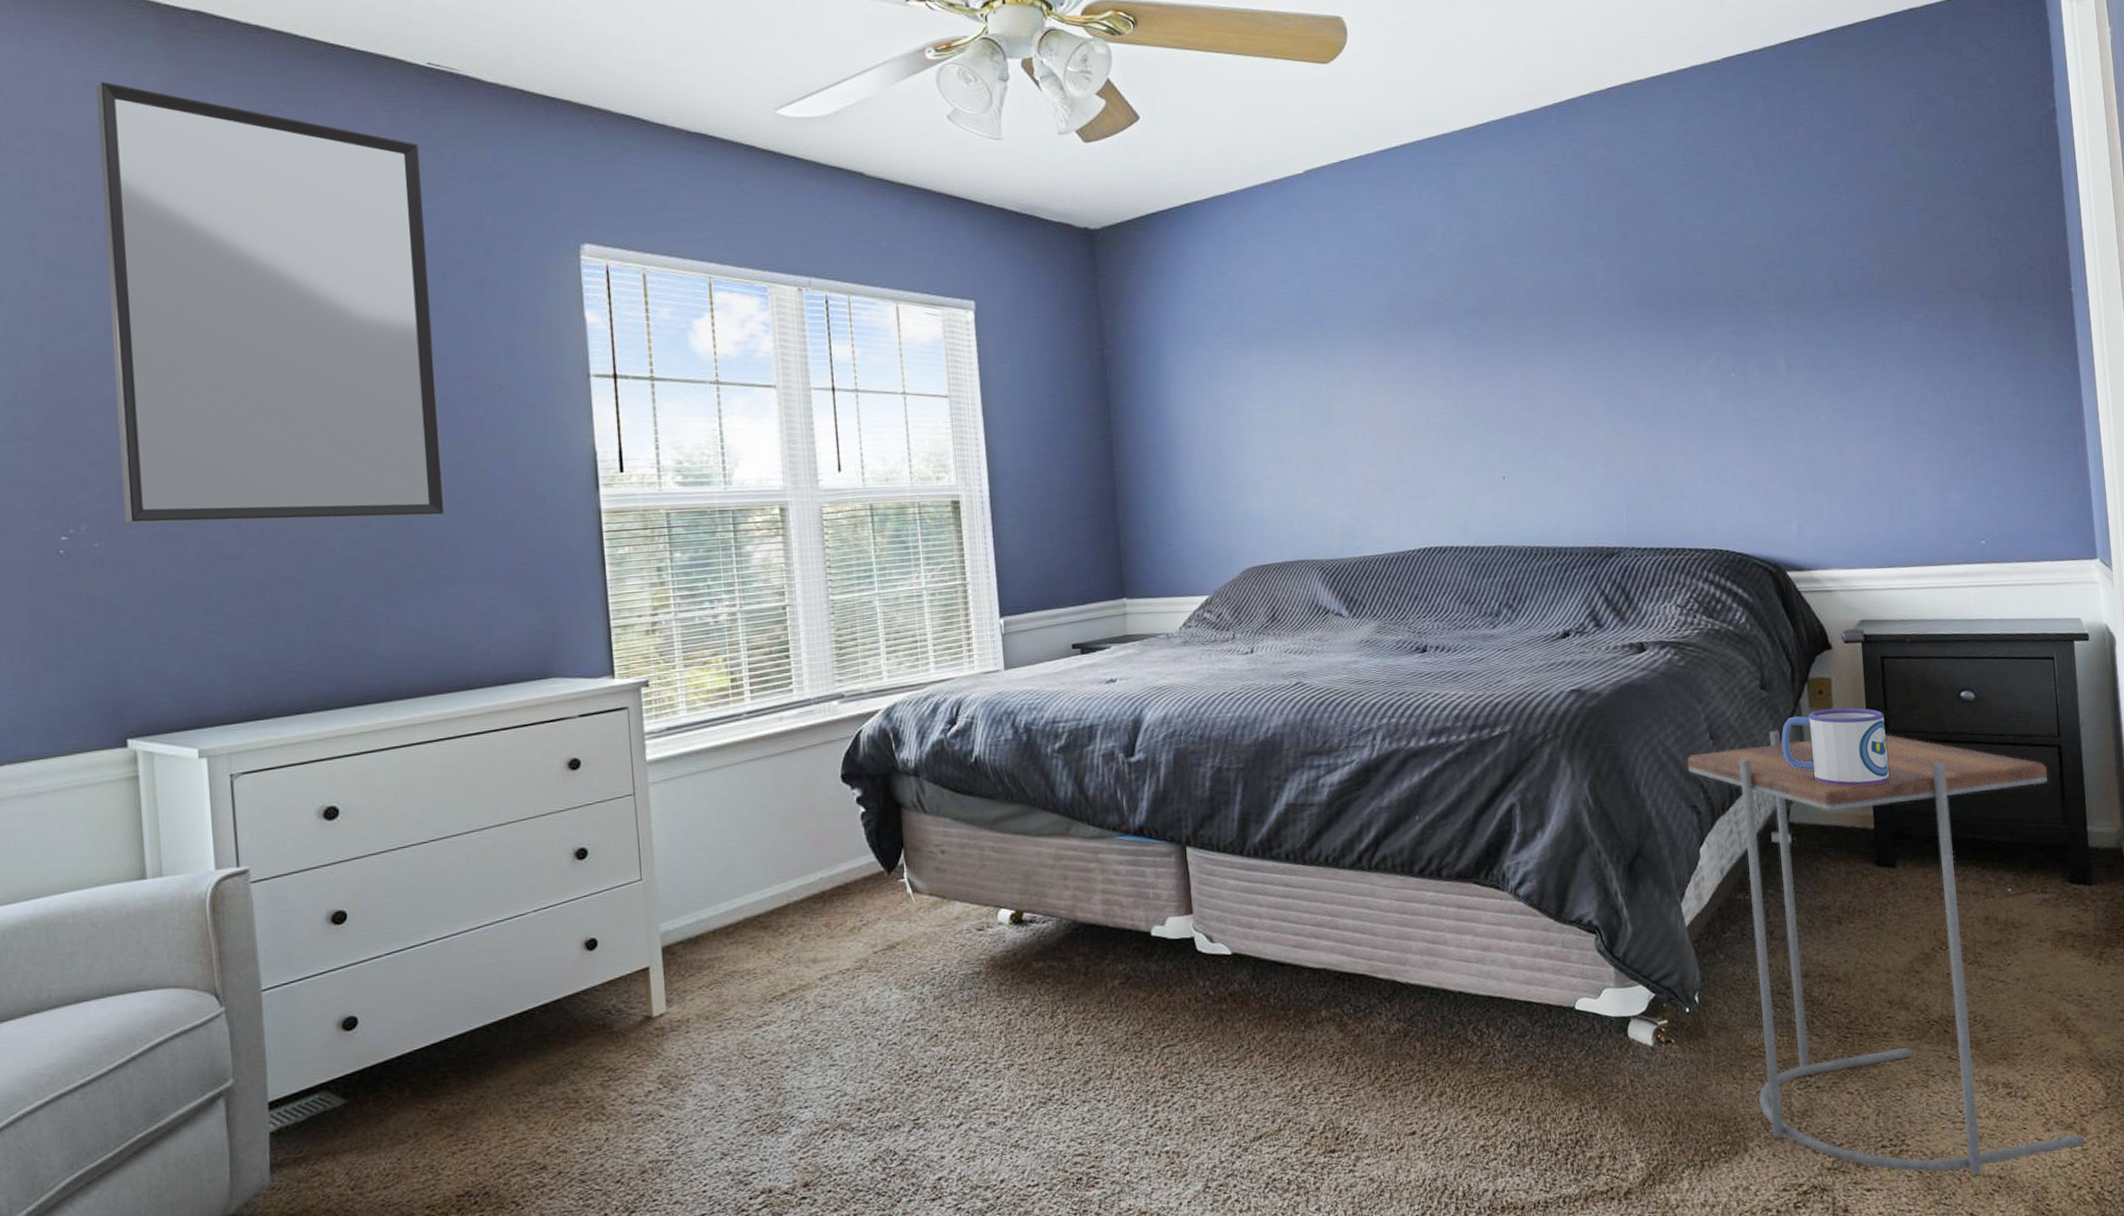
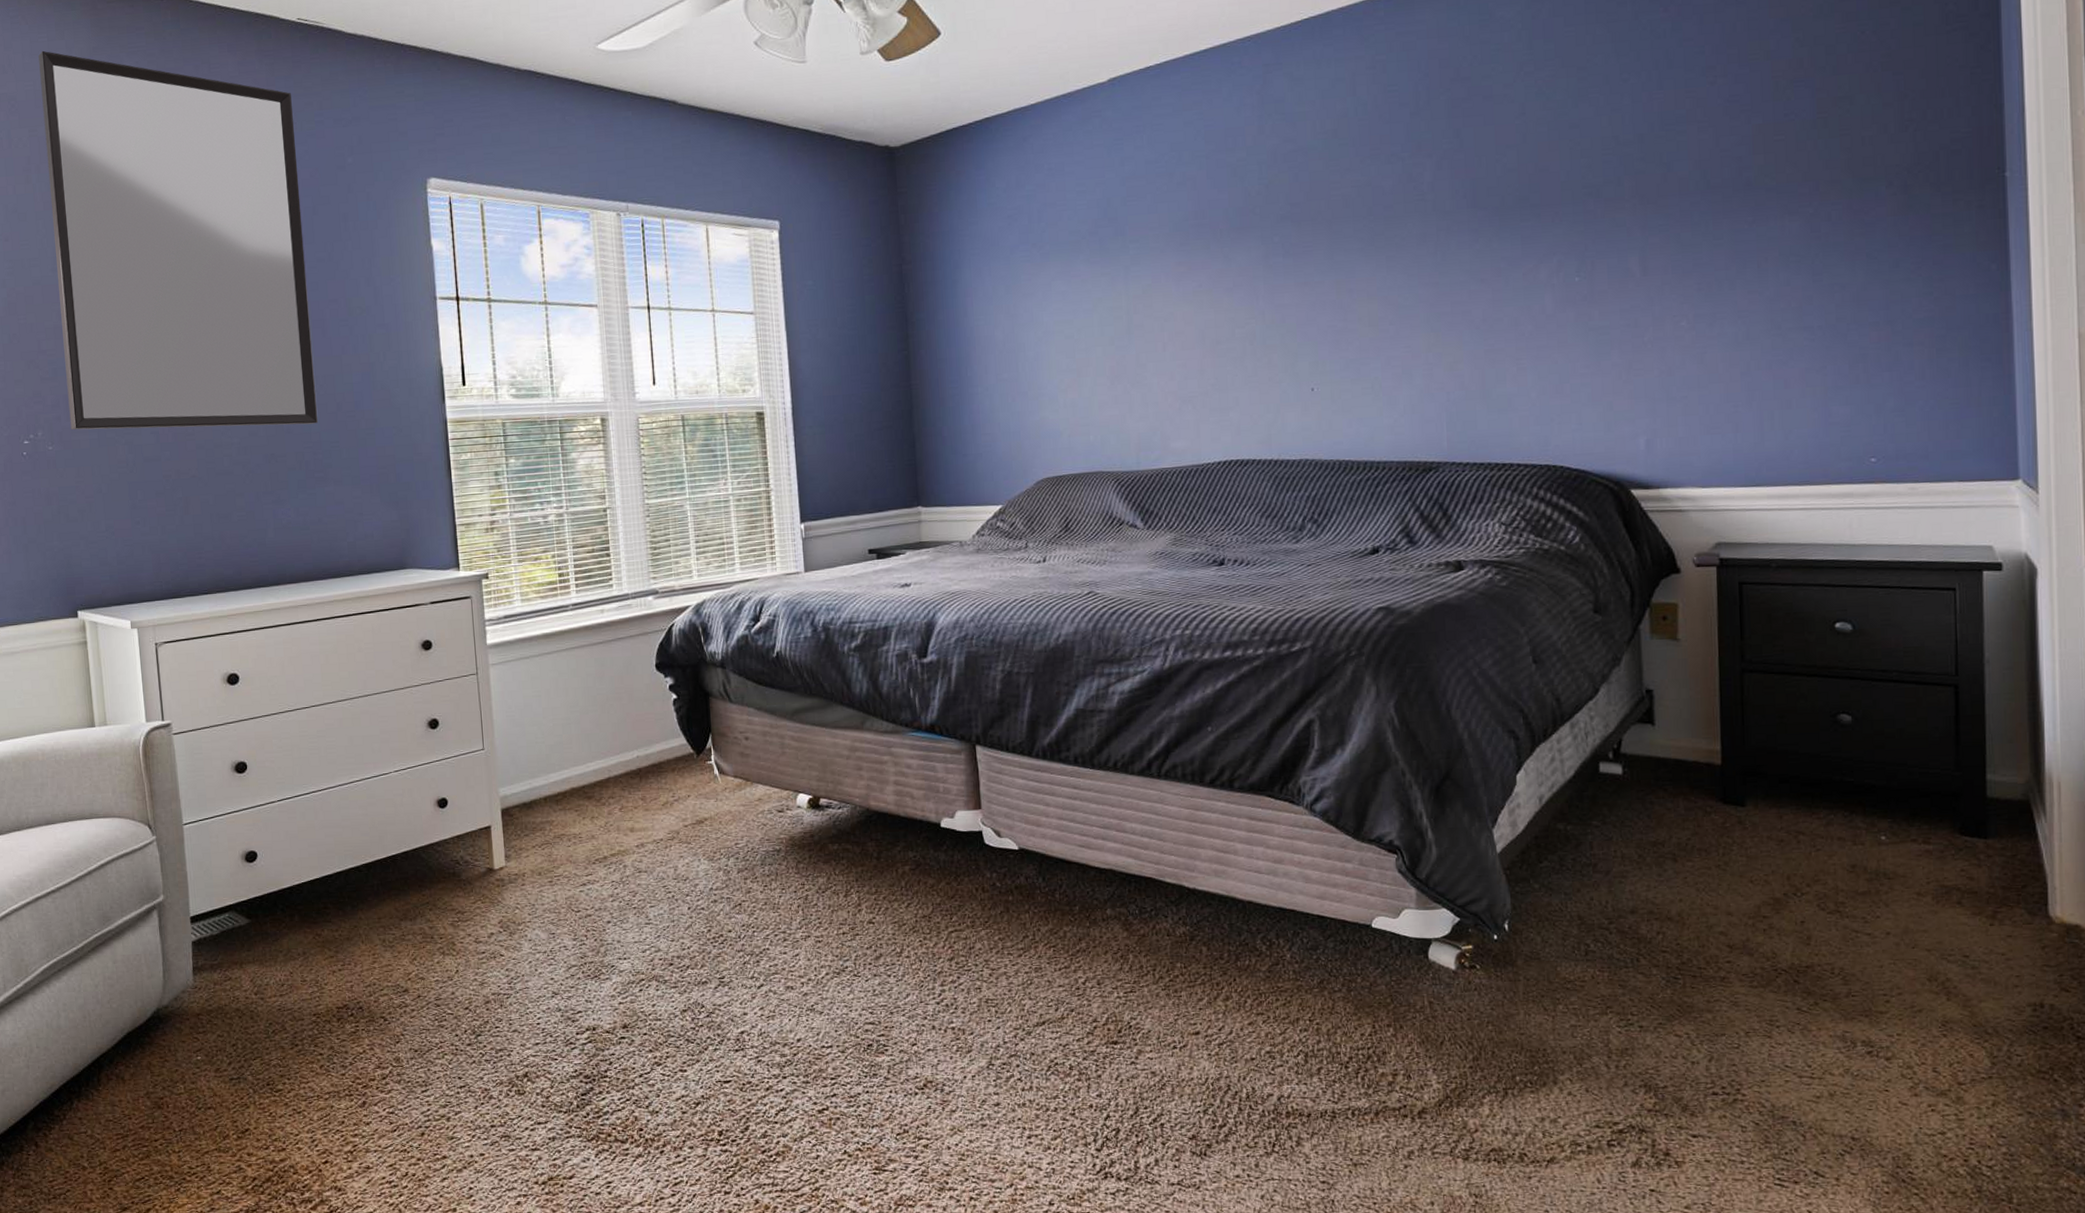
side table: present [1687,731,2085,1175] -> none [1506,657,1961,1133]
mug: present [1781,708,1889,787] -> none [1615,635,1742,720]

